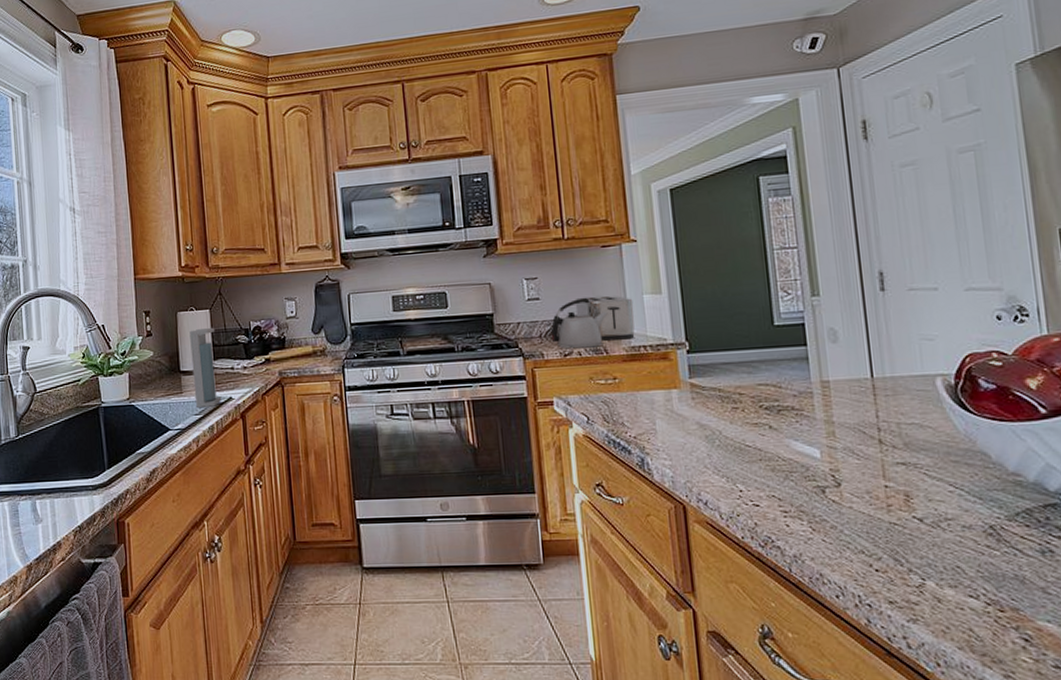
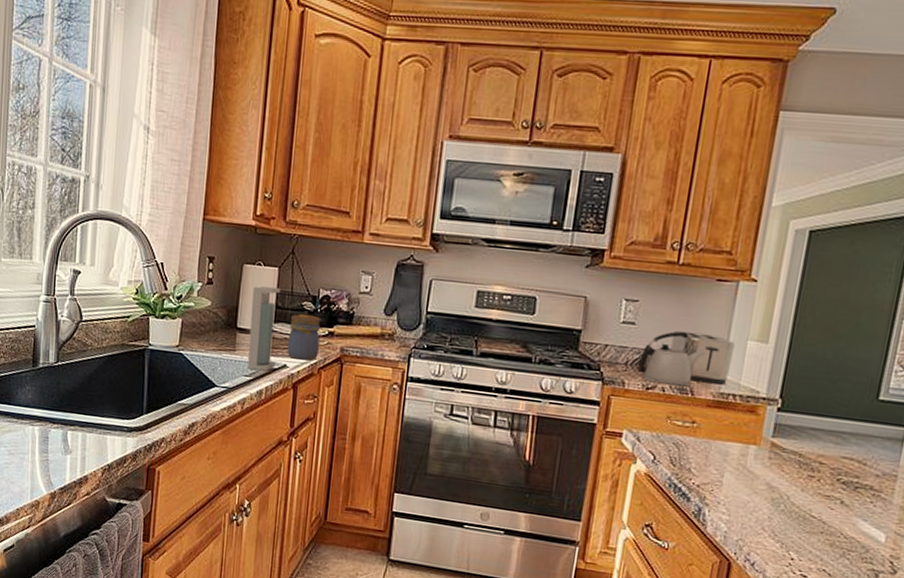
jar: none [228,346,259,390] -> present [287,314,321,361]

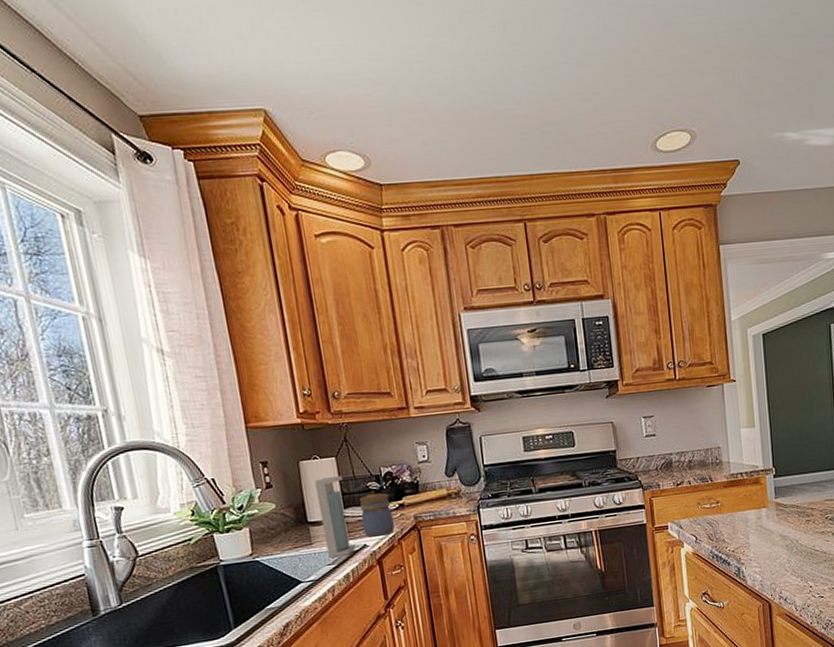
kettle: present [637,331,705,387] -> none [665,432,713,480]
toaster: present [670,330,735,385] -> none [685,429,734,471]

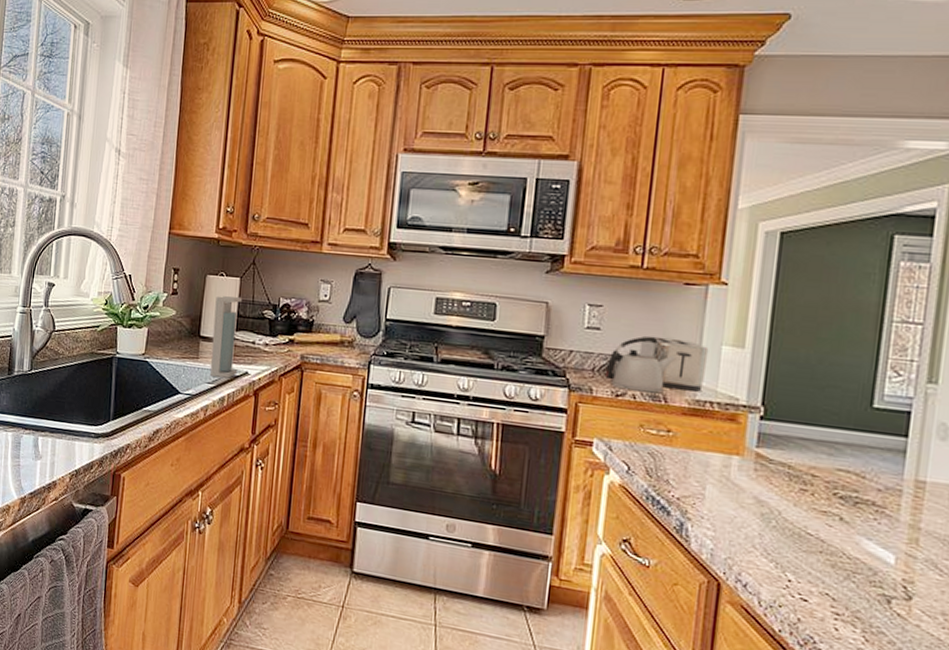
jar: present [358,493,395,537] -> none [248,322,281,368]
kettle: none [665,432,713,480] -> present [604,336,676,394]
toaster: none [685,429,734,471] -> present [639,335,709,392]

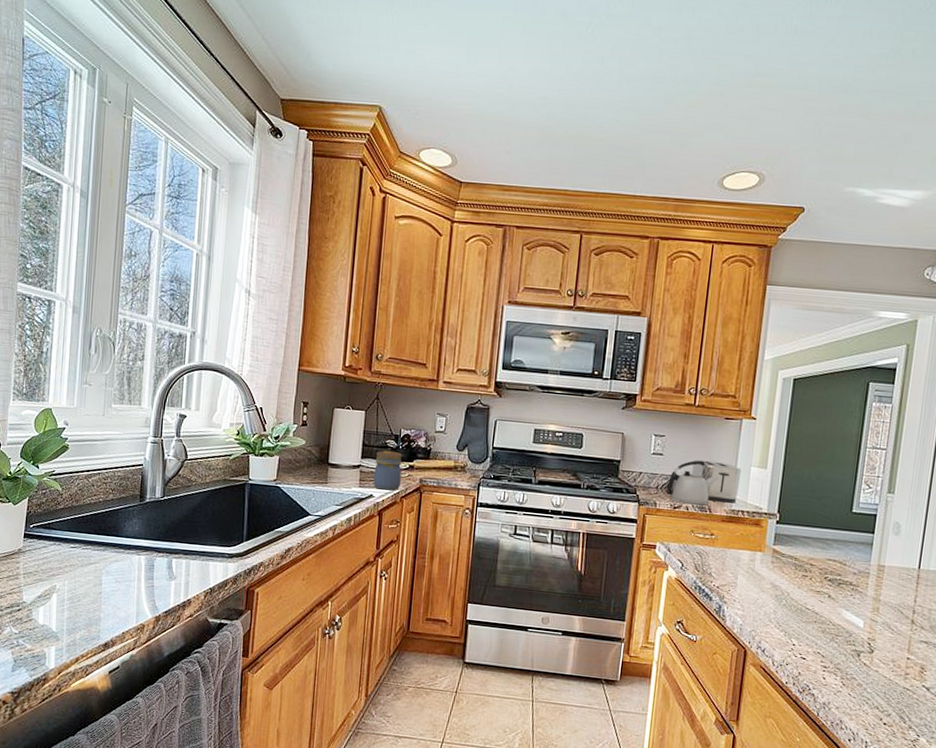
soap dispenser: present [210,296,243,378] -> none [338,427,368,501]
jar: none [248,322,281,368] -> present [373,450,402,491]

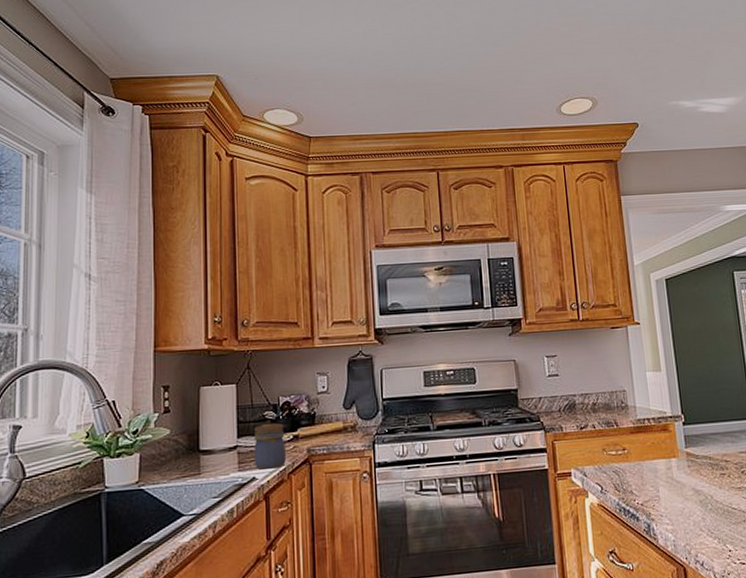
kettle: present [665,460,718,506] -> none [569,374,618,423]
toaster: present [691,459,742,503] -> none [589,372,640,414]

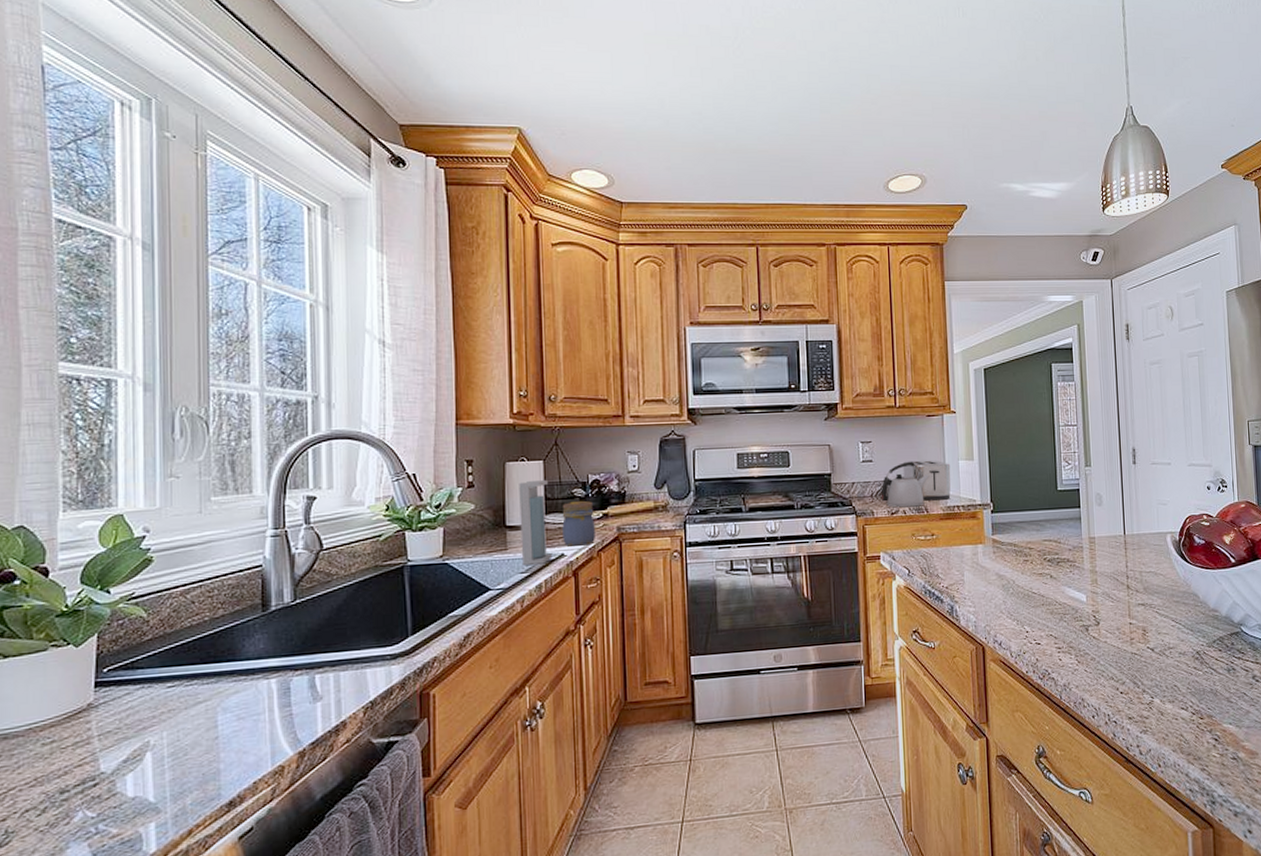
soap dispenser: none [213,402,244,490] -> present [519,479,553,565]
kettle: none [569,374,618,423] -> present [881,461,930,508]
toaster: none [589,372,640,414] -> present [903,460,951,501]

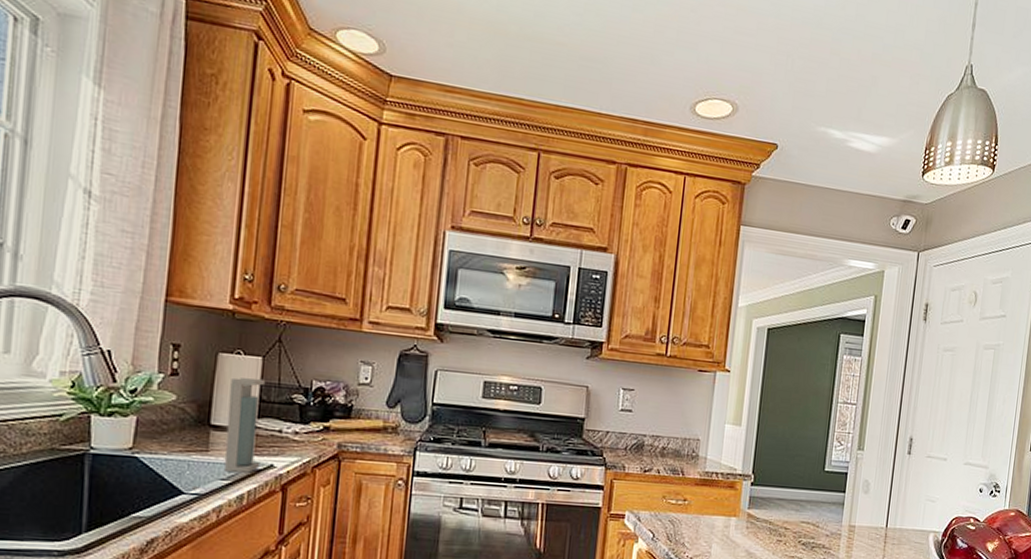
jar: present [562,500,595,547] -> none [274,408,314,459]
kettle: present [881,461,930,508] -> none [635,417,692,468]
toaster: present [903,460,951,501] -> none [663,416,716,465]

